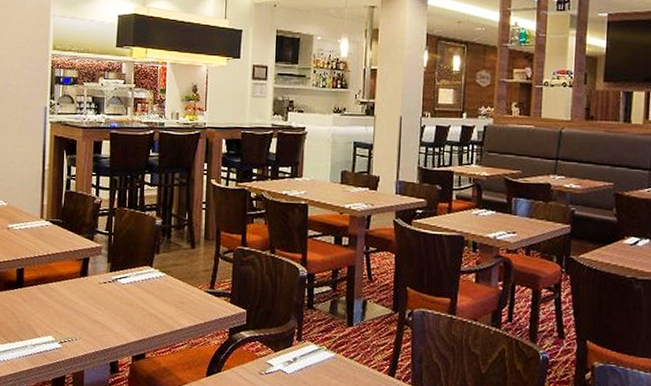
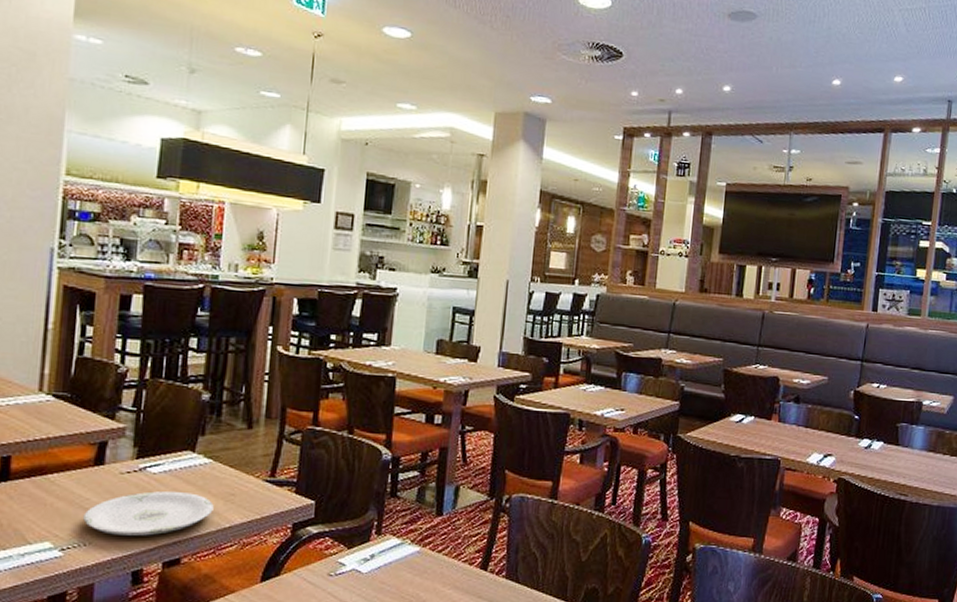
plate: none [74,298,168,334] -> present [83,491,214,536]

